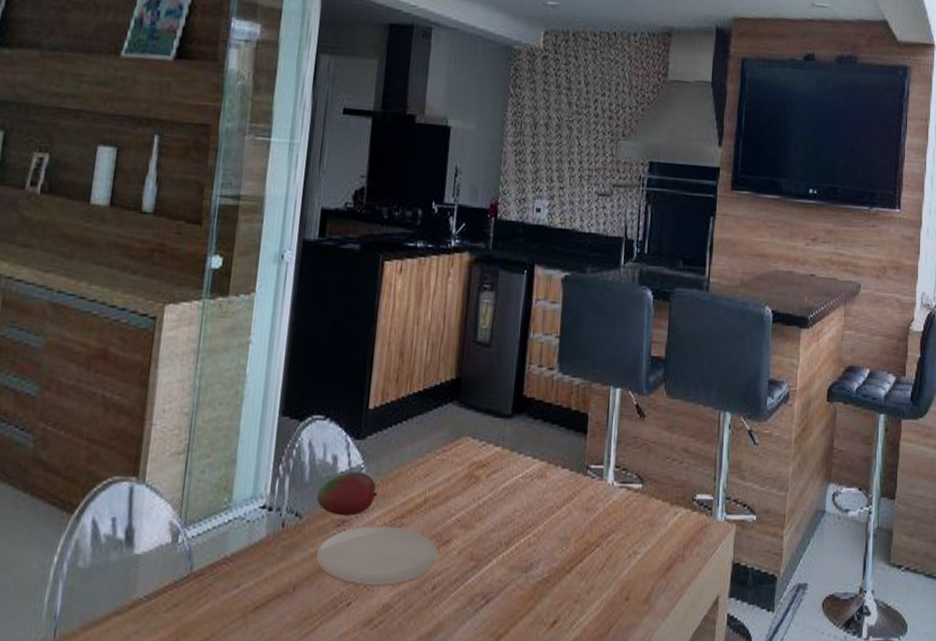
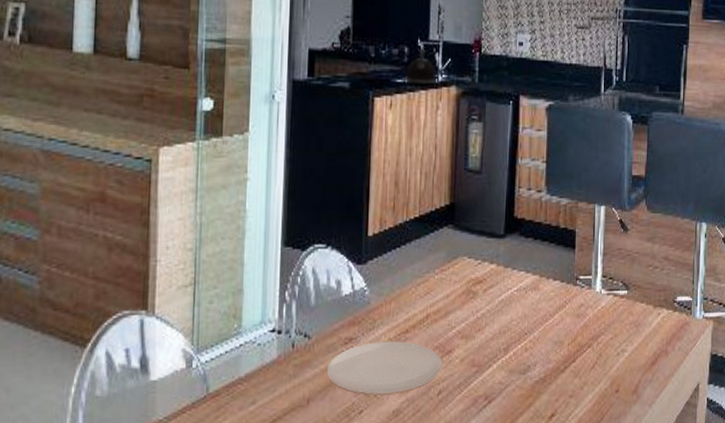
fruit: present [317,472,378,516] -> none [324,294,382,334]
kettle: none [416,210,449,251] -> present [404,47,436,86]

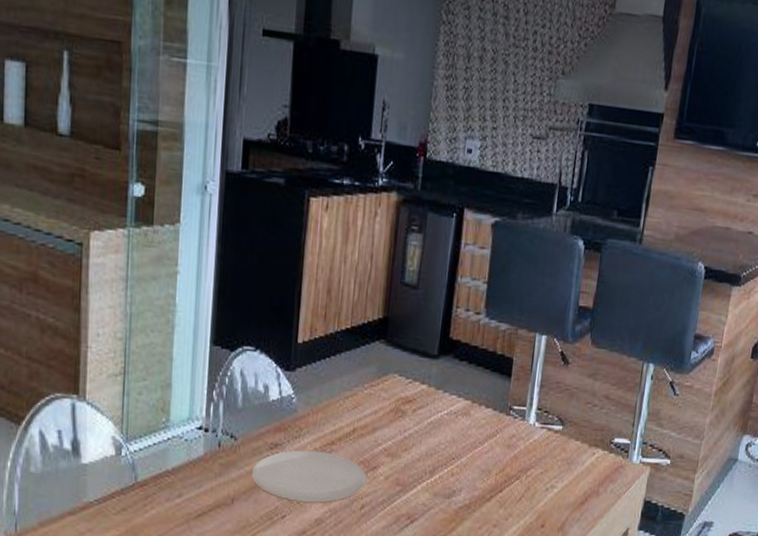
kettle: present [404,47,436,86] -> none [342,146,377,190]

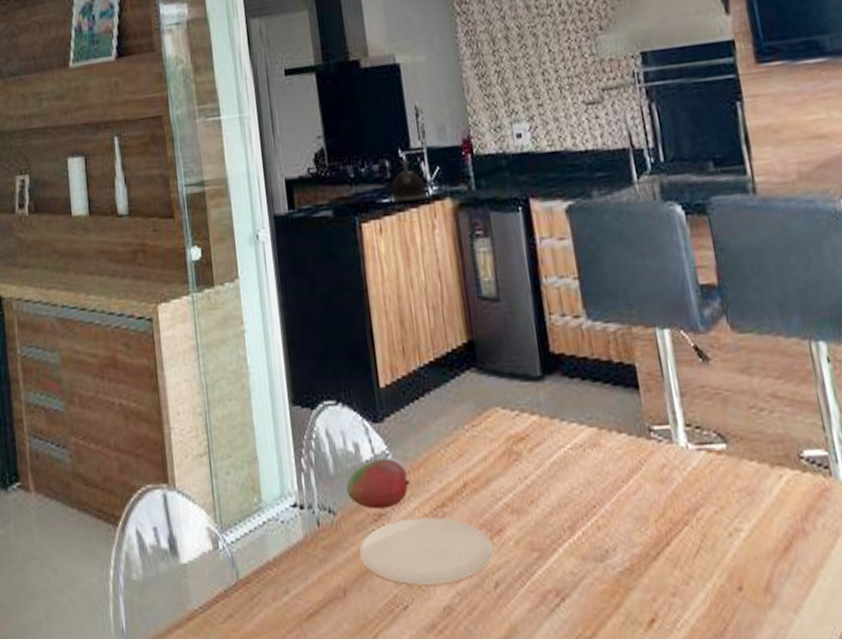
fruit: none [250,400,309,440] -> present [346,458,411,509]
kettle: none [342,146,377,190] -> present [390,157,427,204]

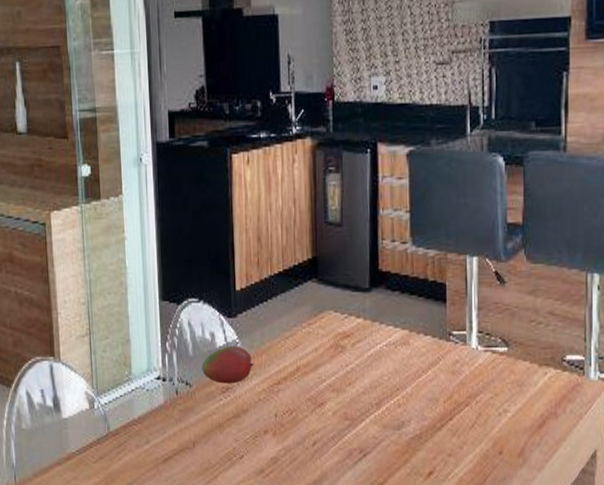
plate: present [359,517,495,587] -> none [208,392,316,442]
kettle: present [390,157,427,204] -> none [259,99,290,140]

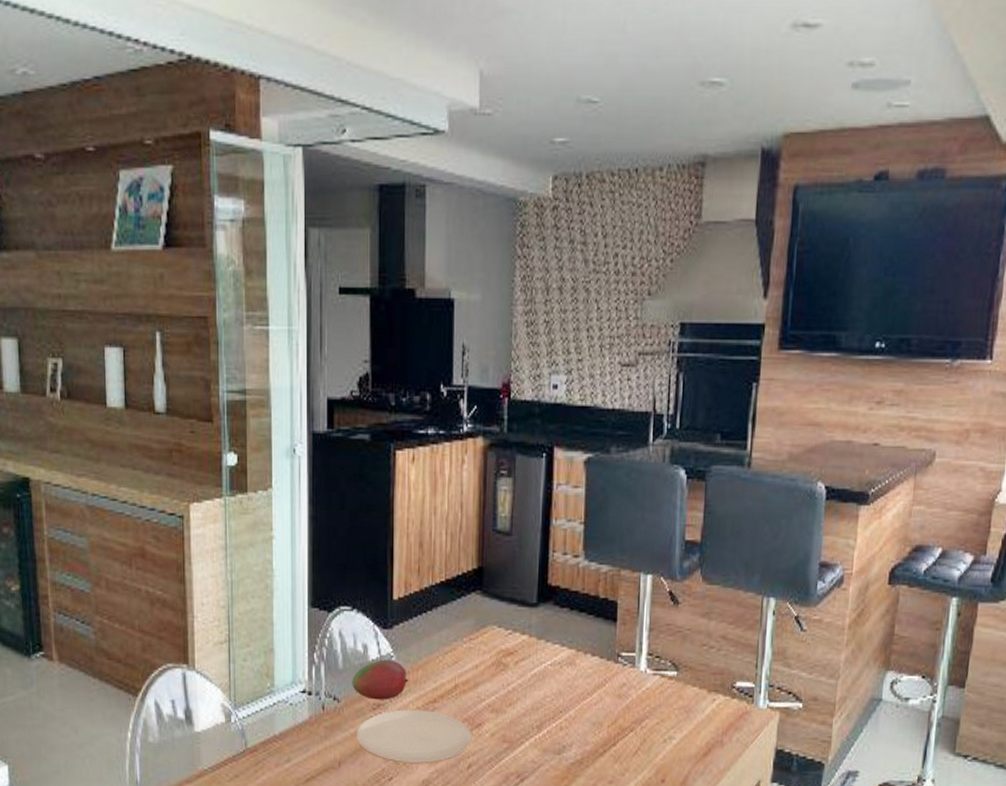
plate: none [208,392,316,442] -> present [357,709,472,764]

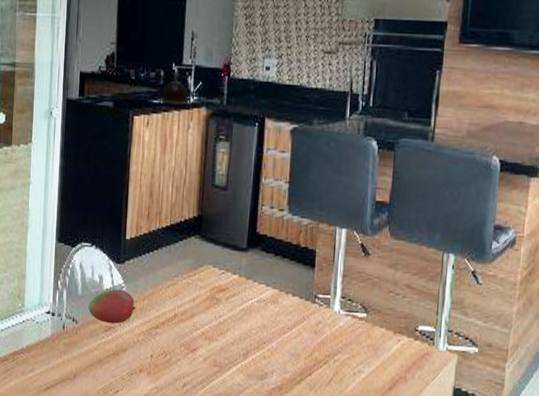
plate: present [357,709,472,764] -> none [90,332,188,381]
kettle: none [427,393,461,437] -> present [160,70,188,107]

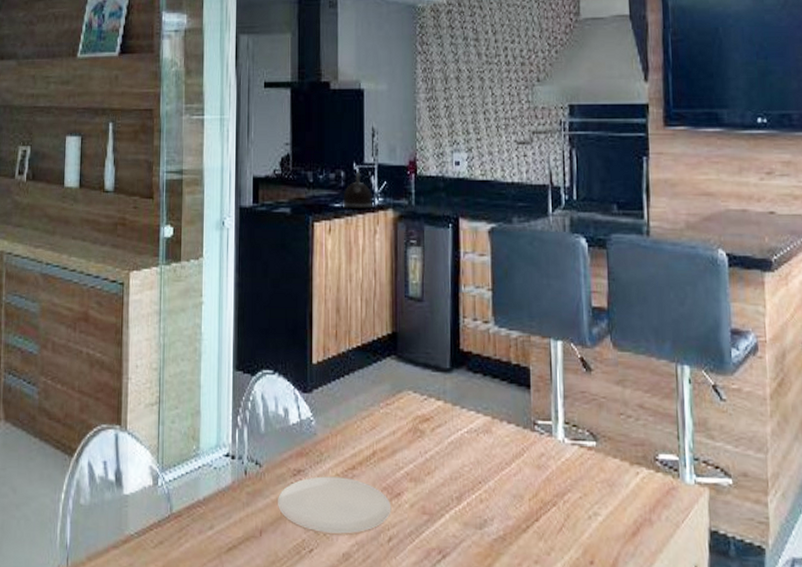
fruit: present [88,289,136,324] -> none [273,423,328,466]
plate: none [90,332,188,381] -> present [278,476,392,536]

